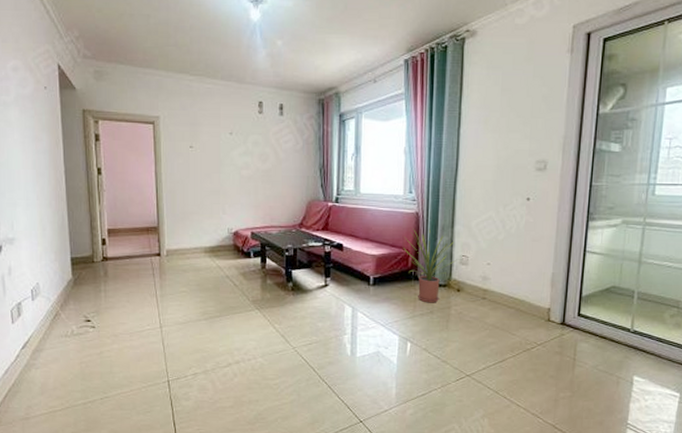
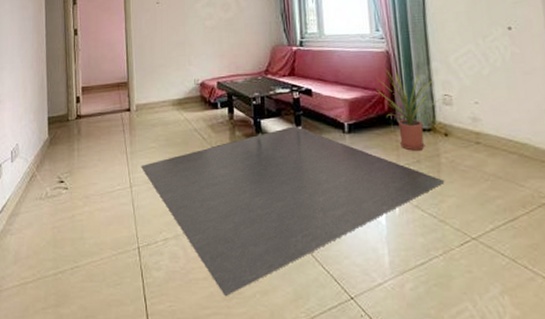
area rug: none [172,277,452,422] -> present [142,126,445,297]

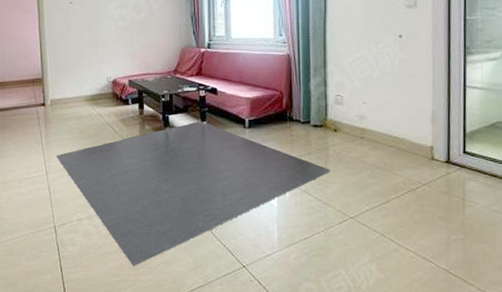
house plant: present [377,67,439,151] -> none [277,69,332,144]

